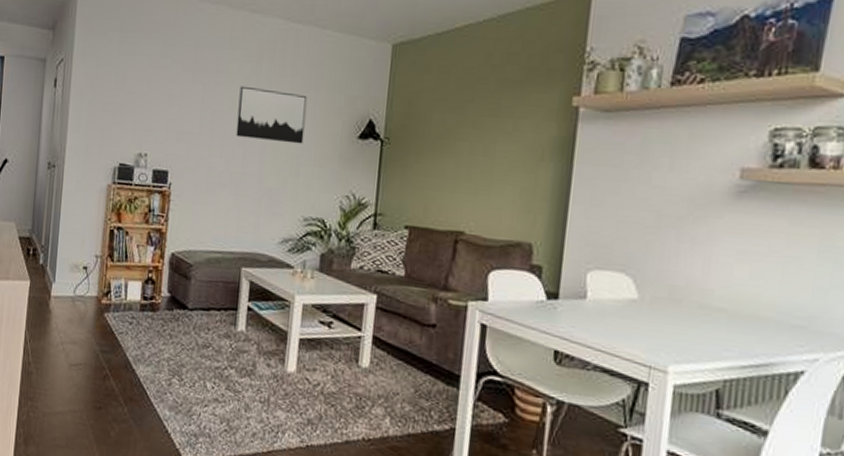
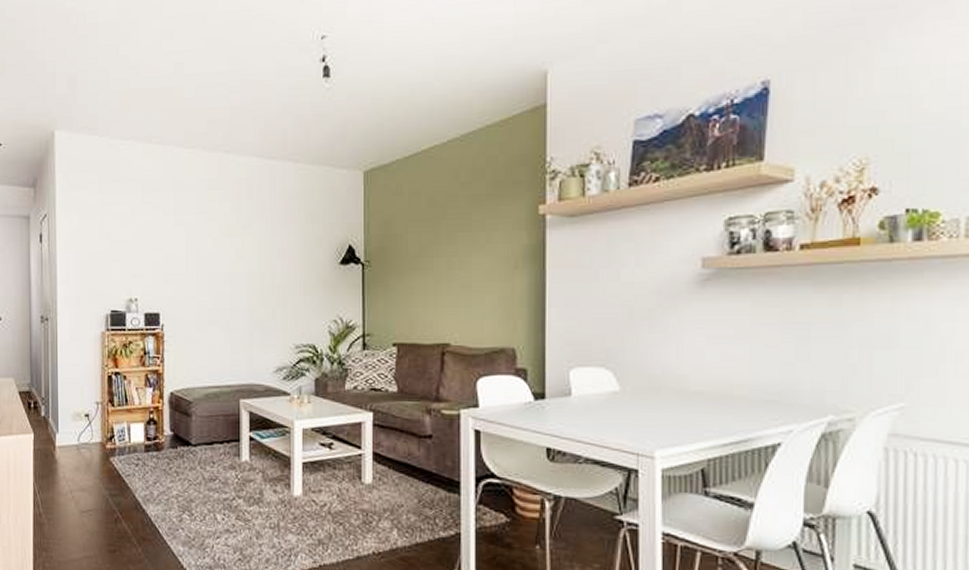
wall art: present [236,85,308,144] -> none [221,224,288,275]

